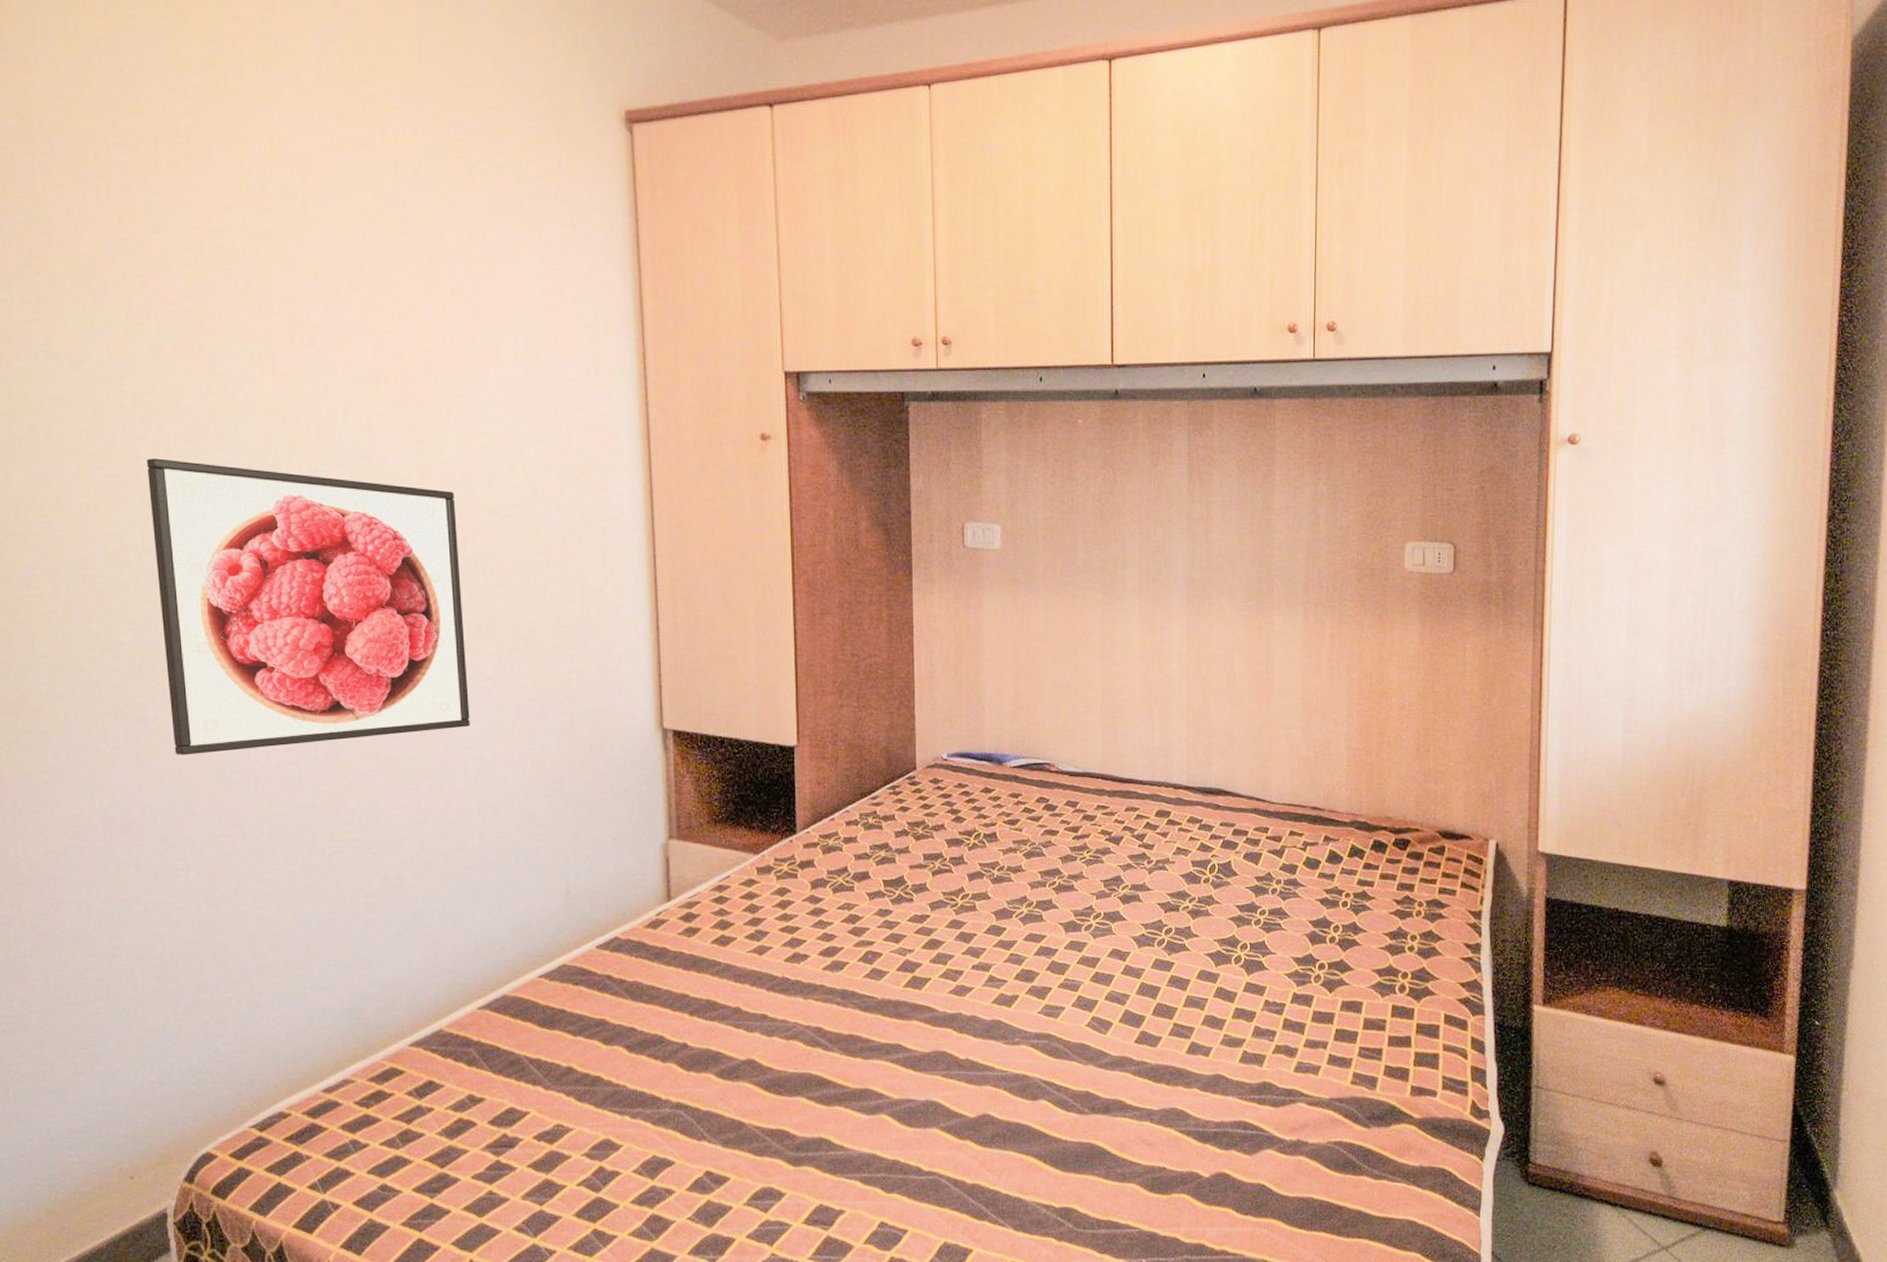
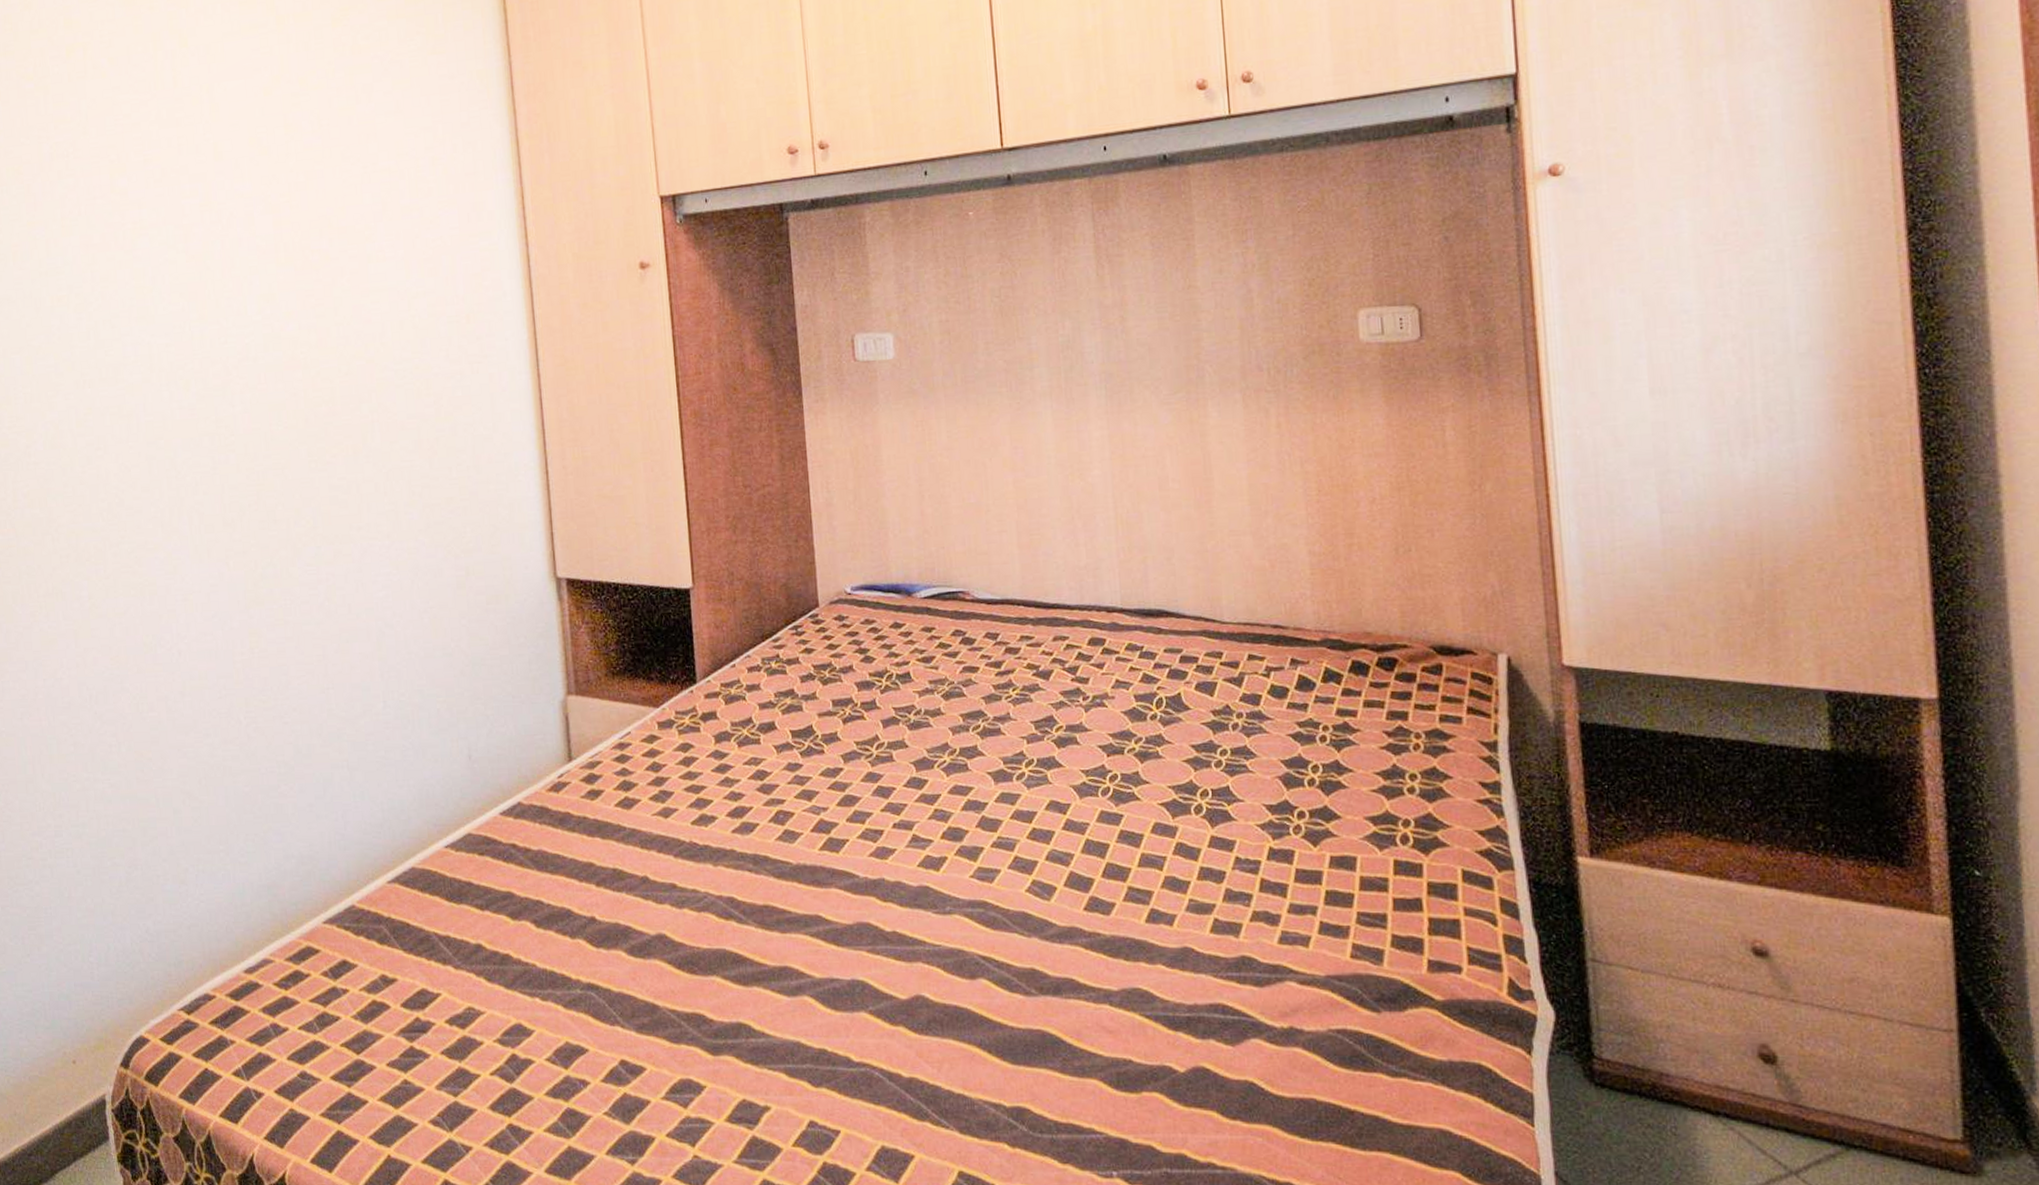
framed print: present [147,458,470,755] -> none [80,345,371,632]

